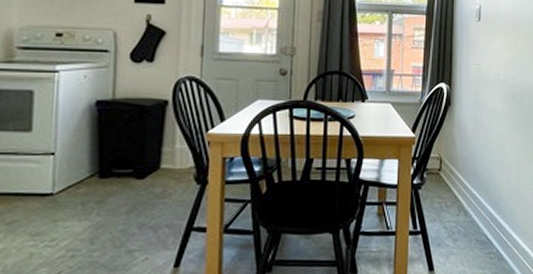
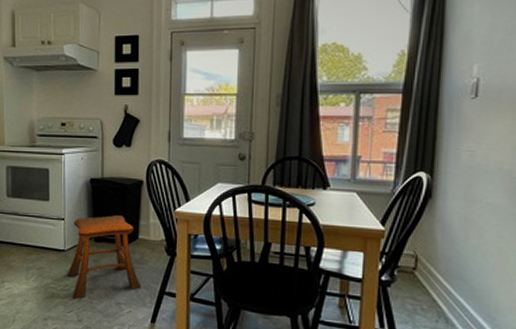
stool: none [54,143,163,257] -> present [67,215,142,300]

